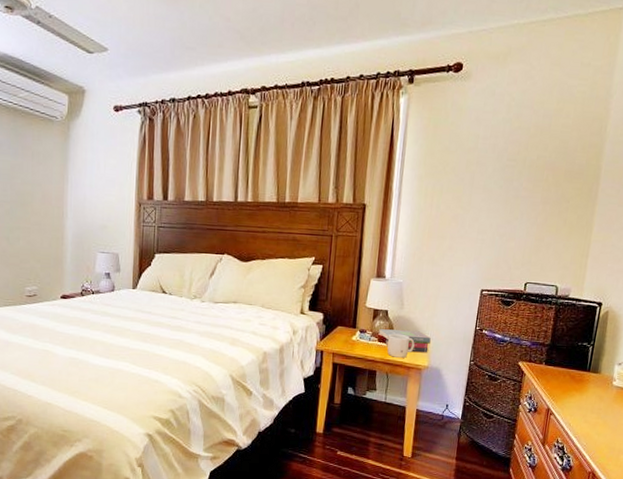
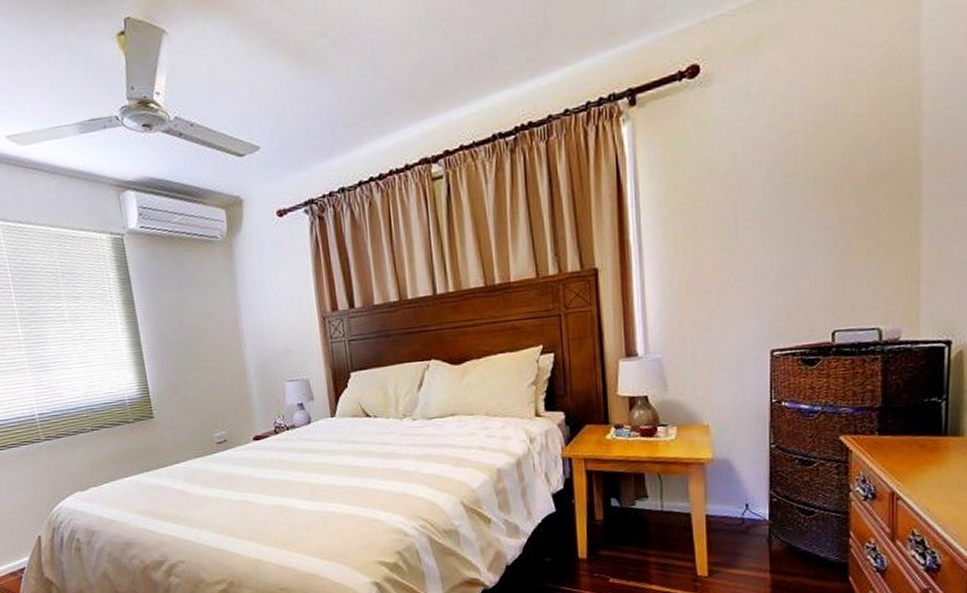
books: present [378,329,431,353] -> none [639,416,711,444]
mug: present [387,333,415,358] -> none [652,422,690,454]

